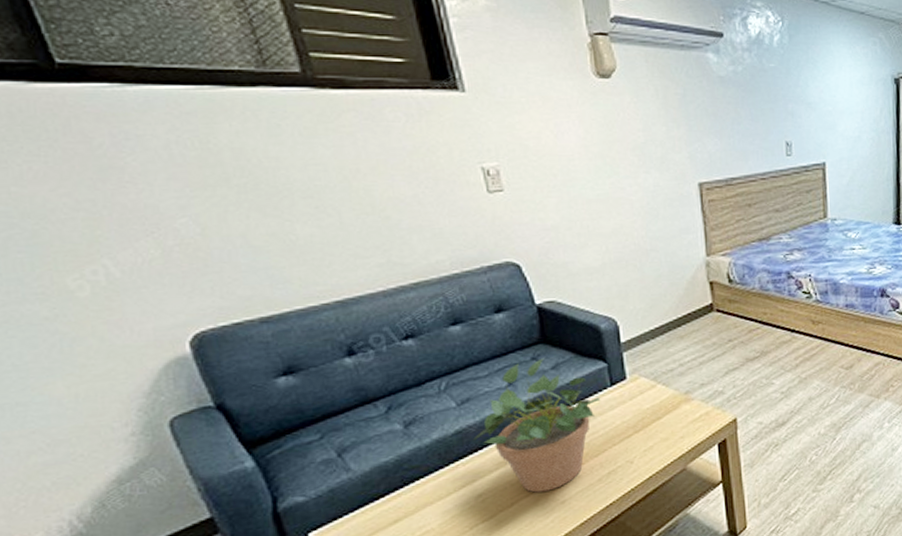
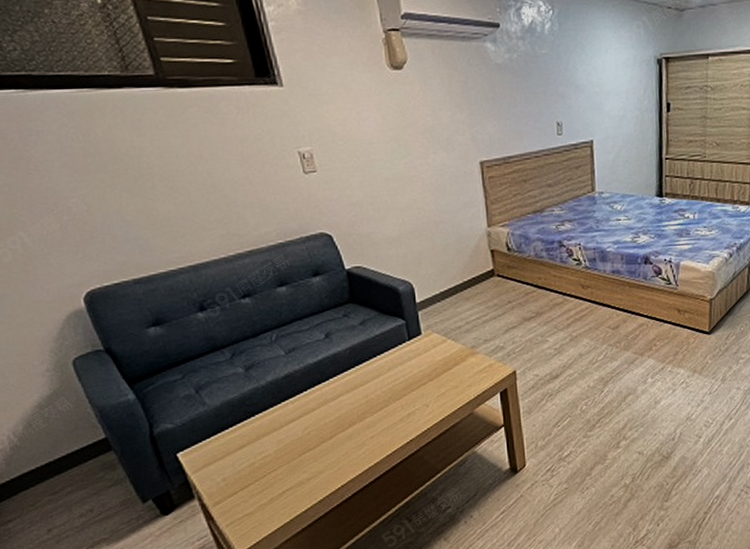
potted plant: present [473,358,601,493] -> none [299,315,401,429]

